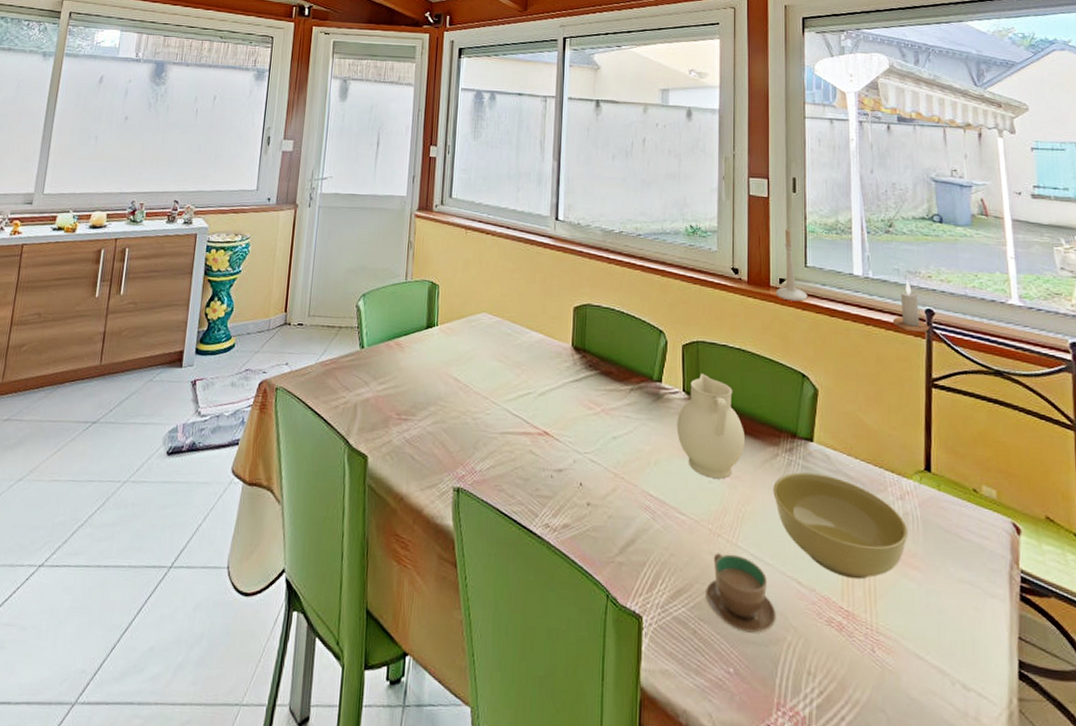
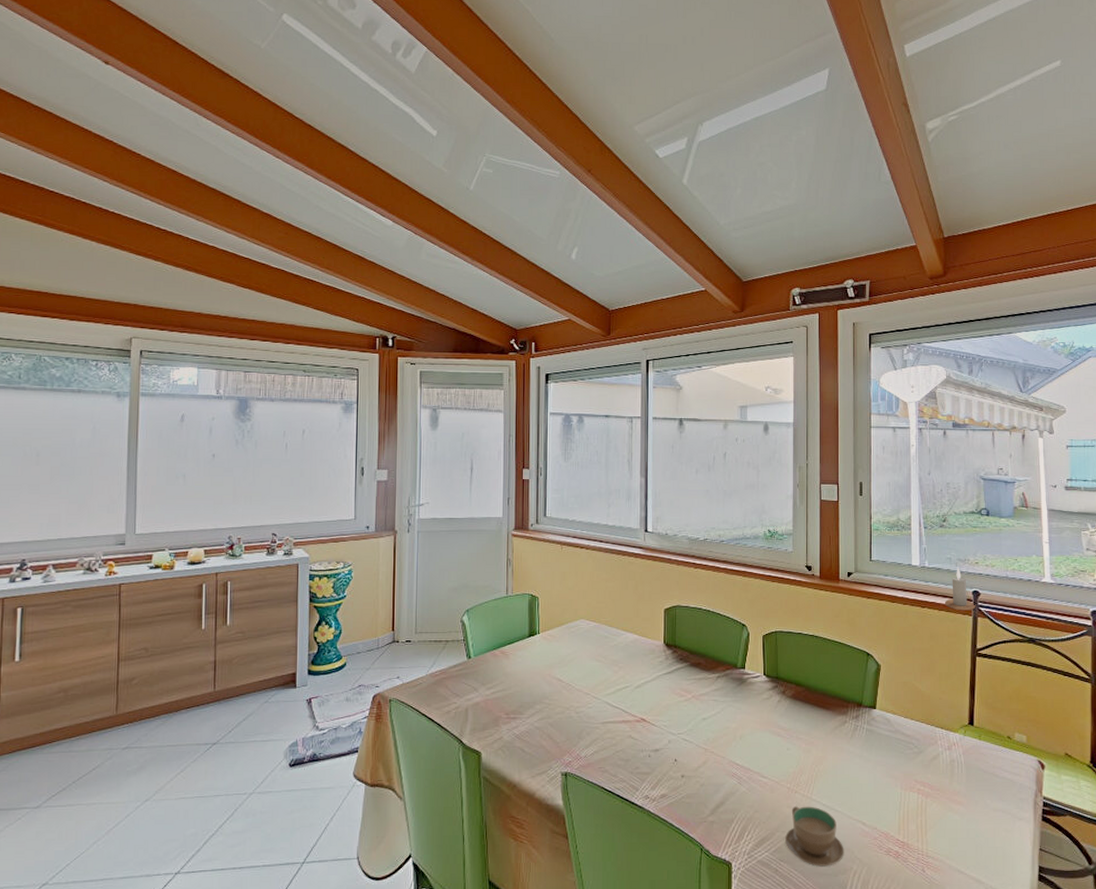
pitcher: present [677,373,746,479] -> none [759,658,818,746]
bowl: present [773,472,909,580] -> none [842,735,954,816]
candlestick: present [776,228,808,302] -> none [844,528,872,591]

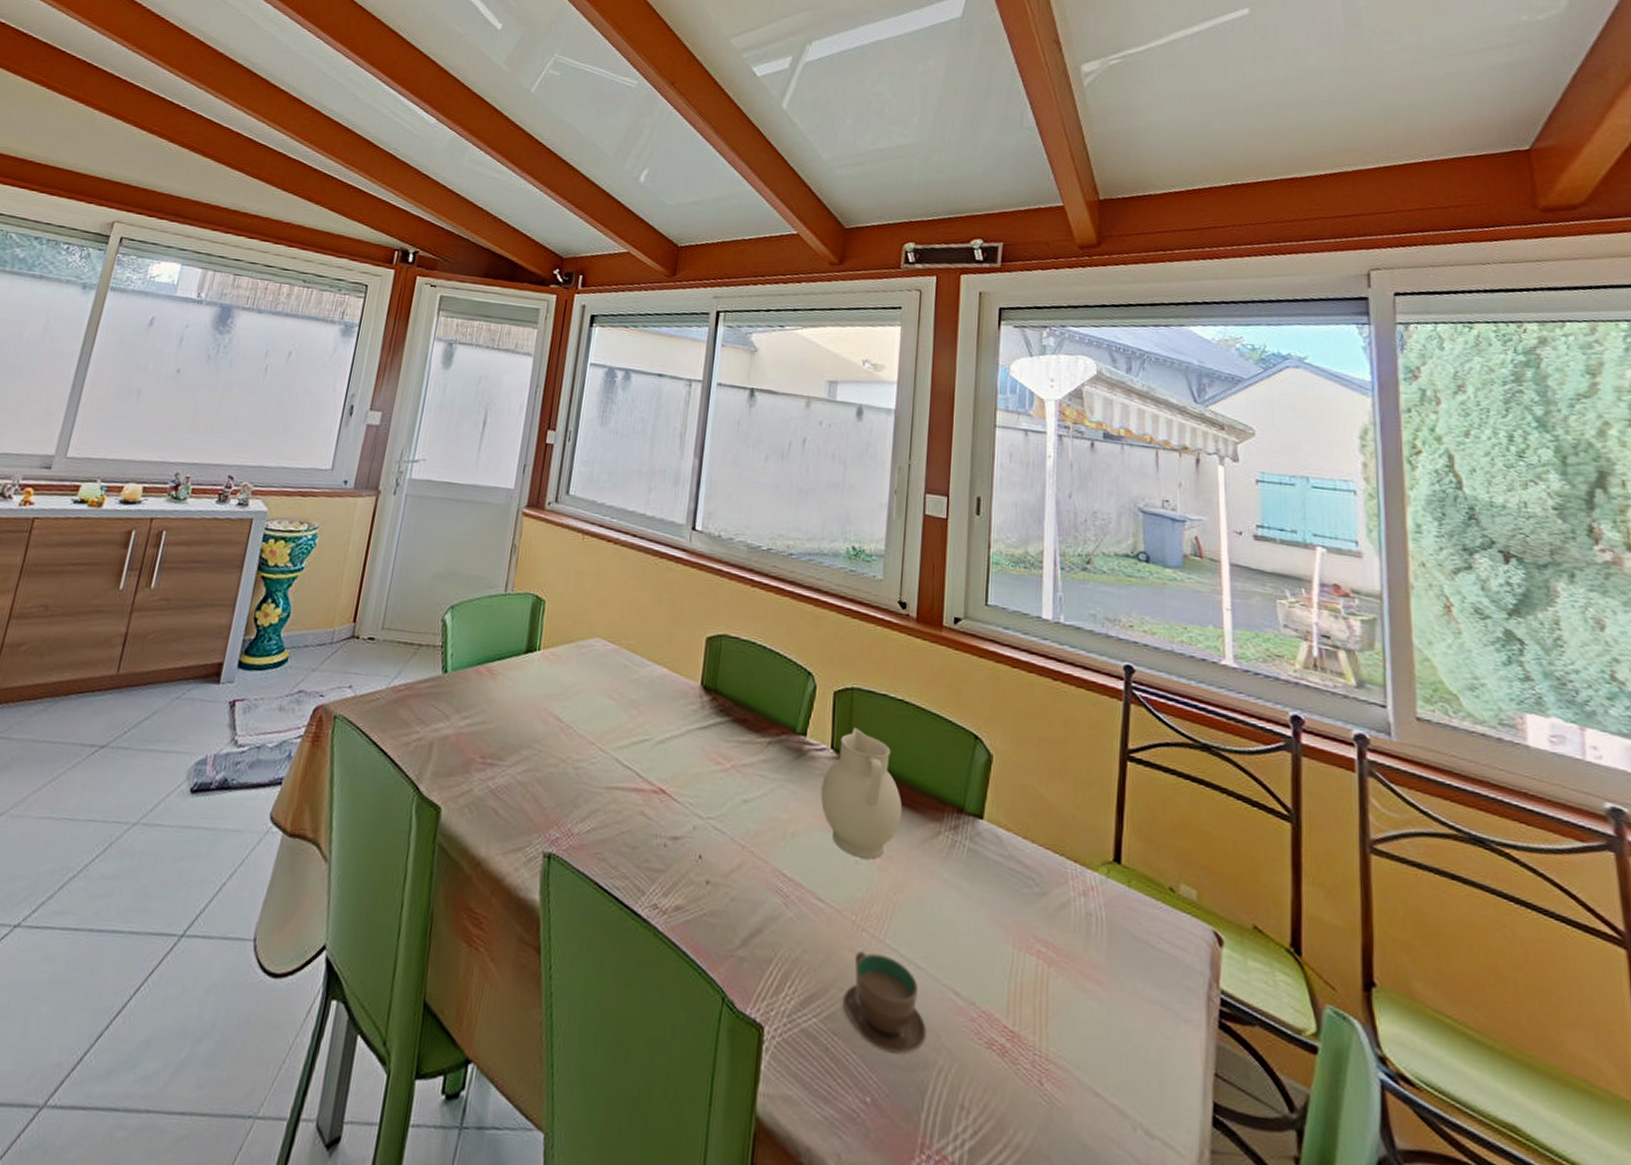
pitcher: none [759,658,818,746] -> present [820,727,903,860]
candle: present [944,568,976,611] -> none [1084,630,1129,693]

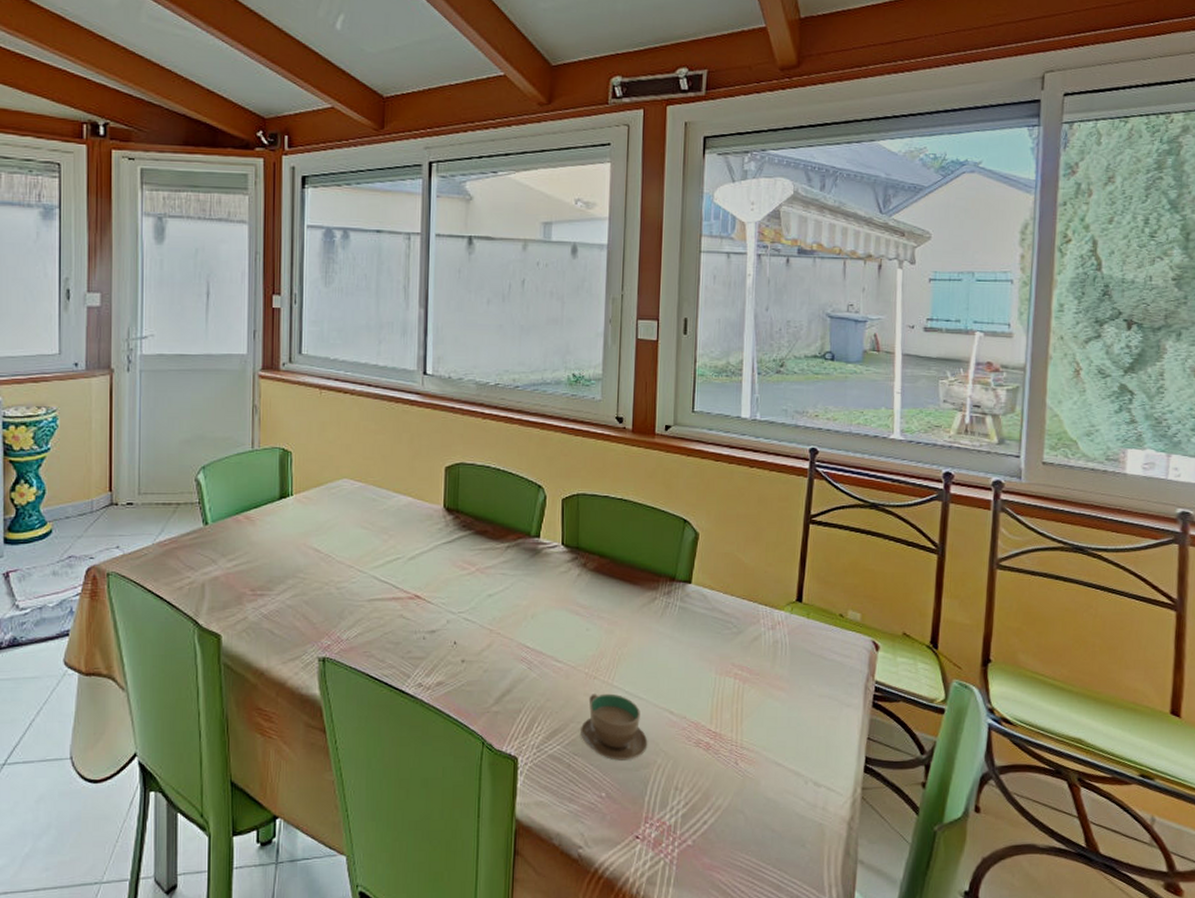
pitcher: present [820,727,903,860] -> none [554,525,625,626]

